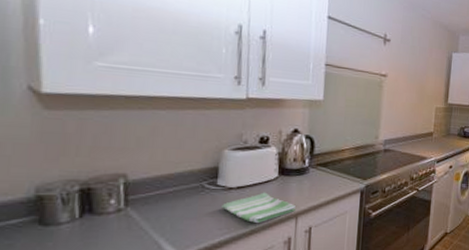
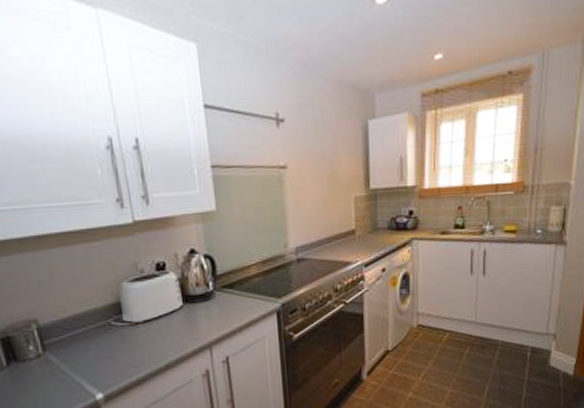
dish towel: present [221,192,297,223] -> none [132,323,209,357]

